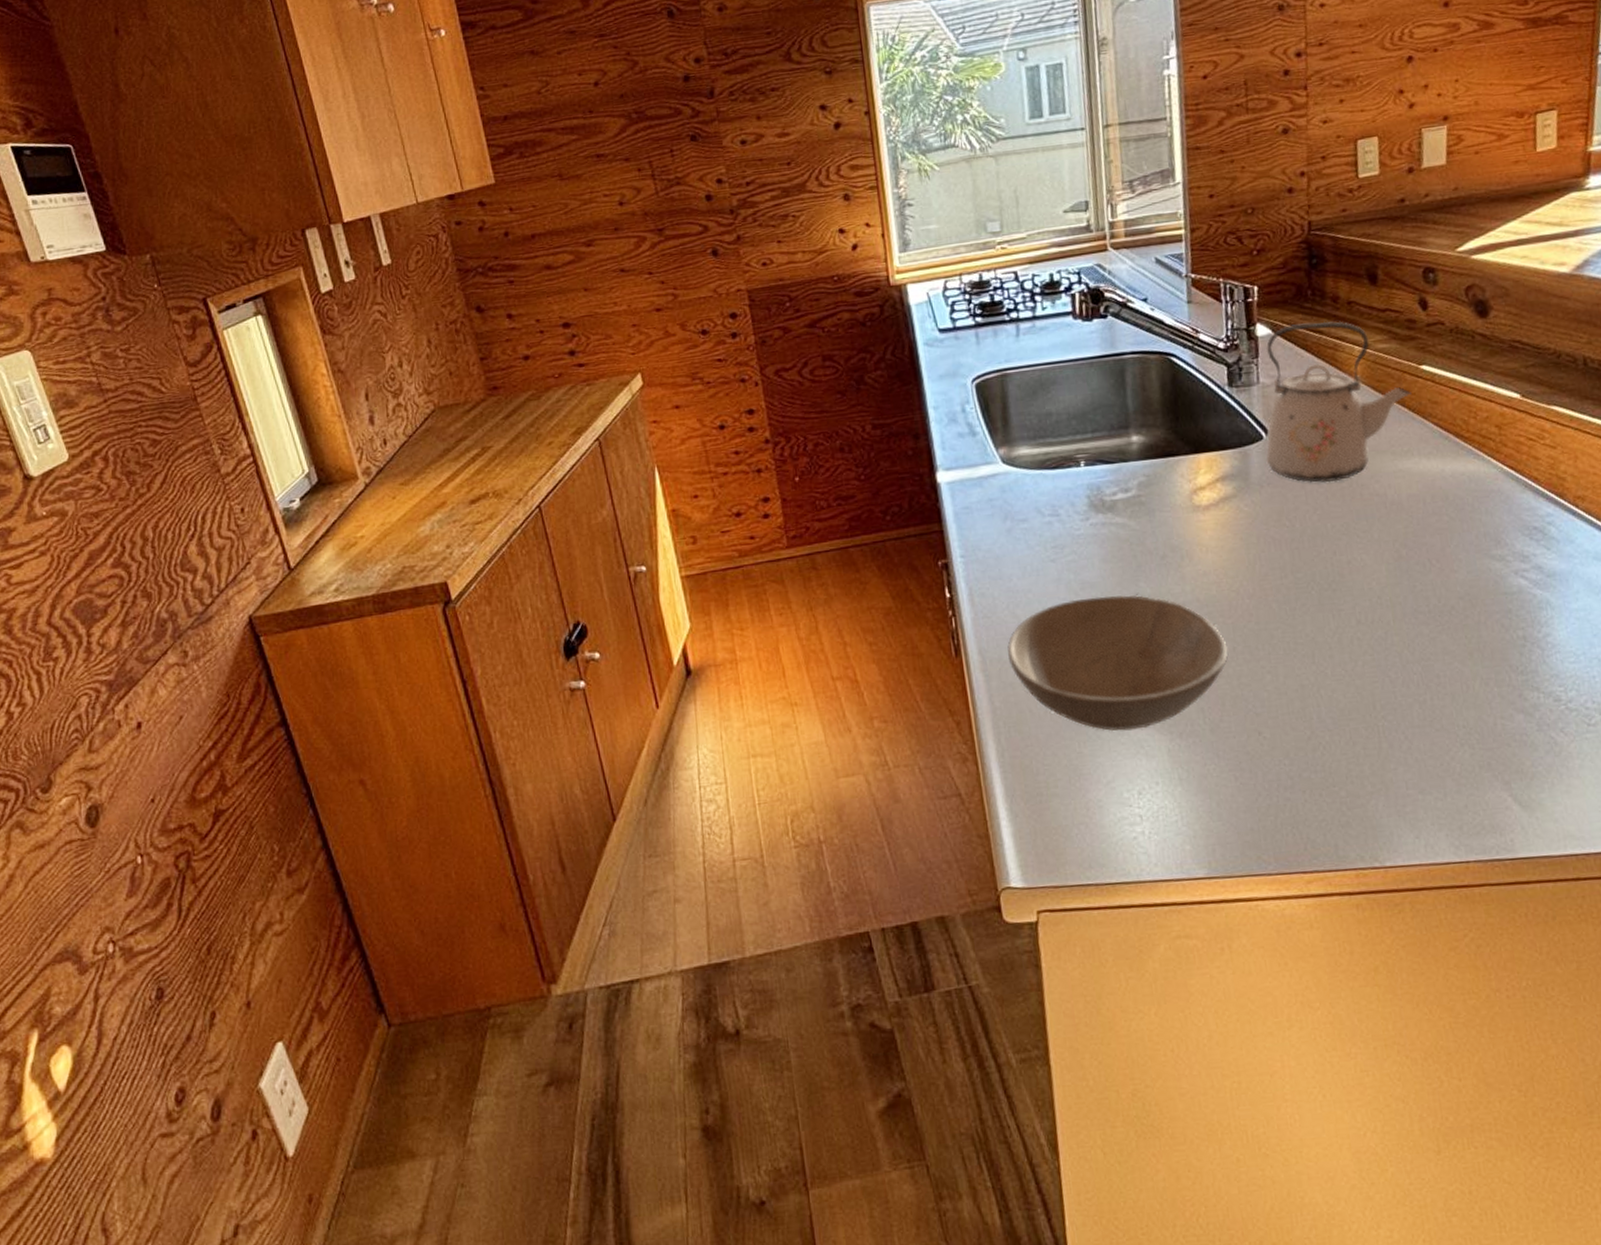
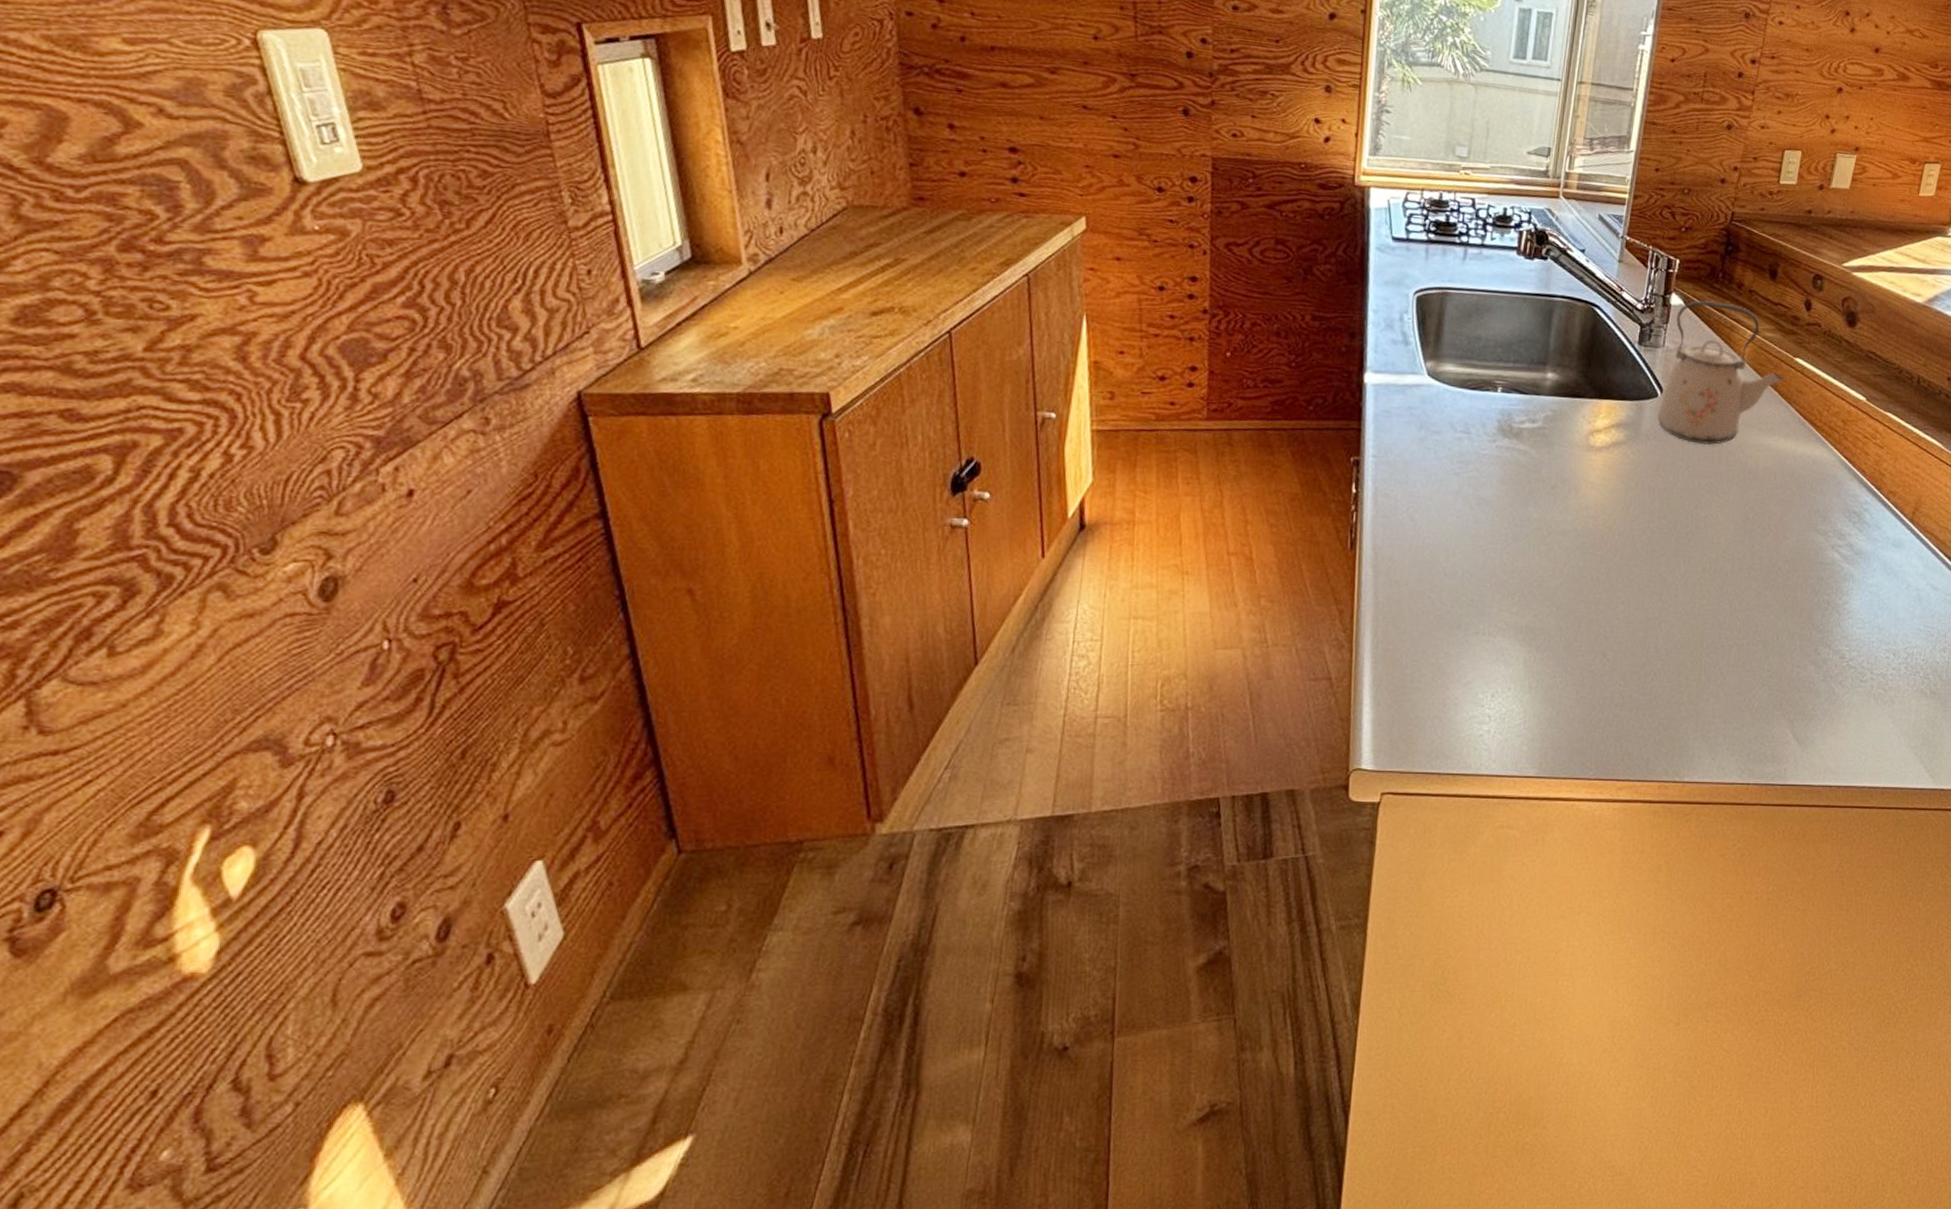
soup bowl: present [1007,595,1229,732] -> none [1399,512,1593,639]

